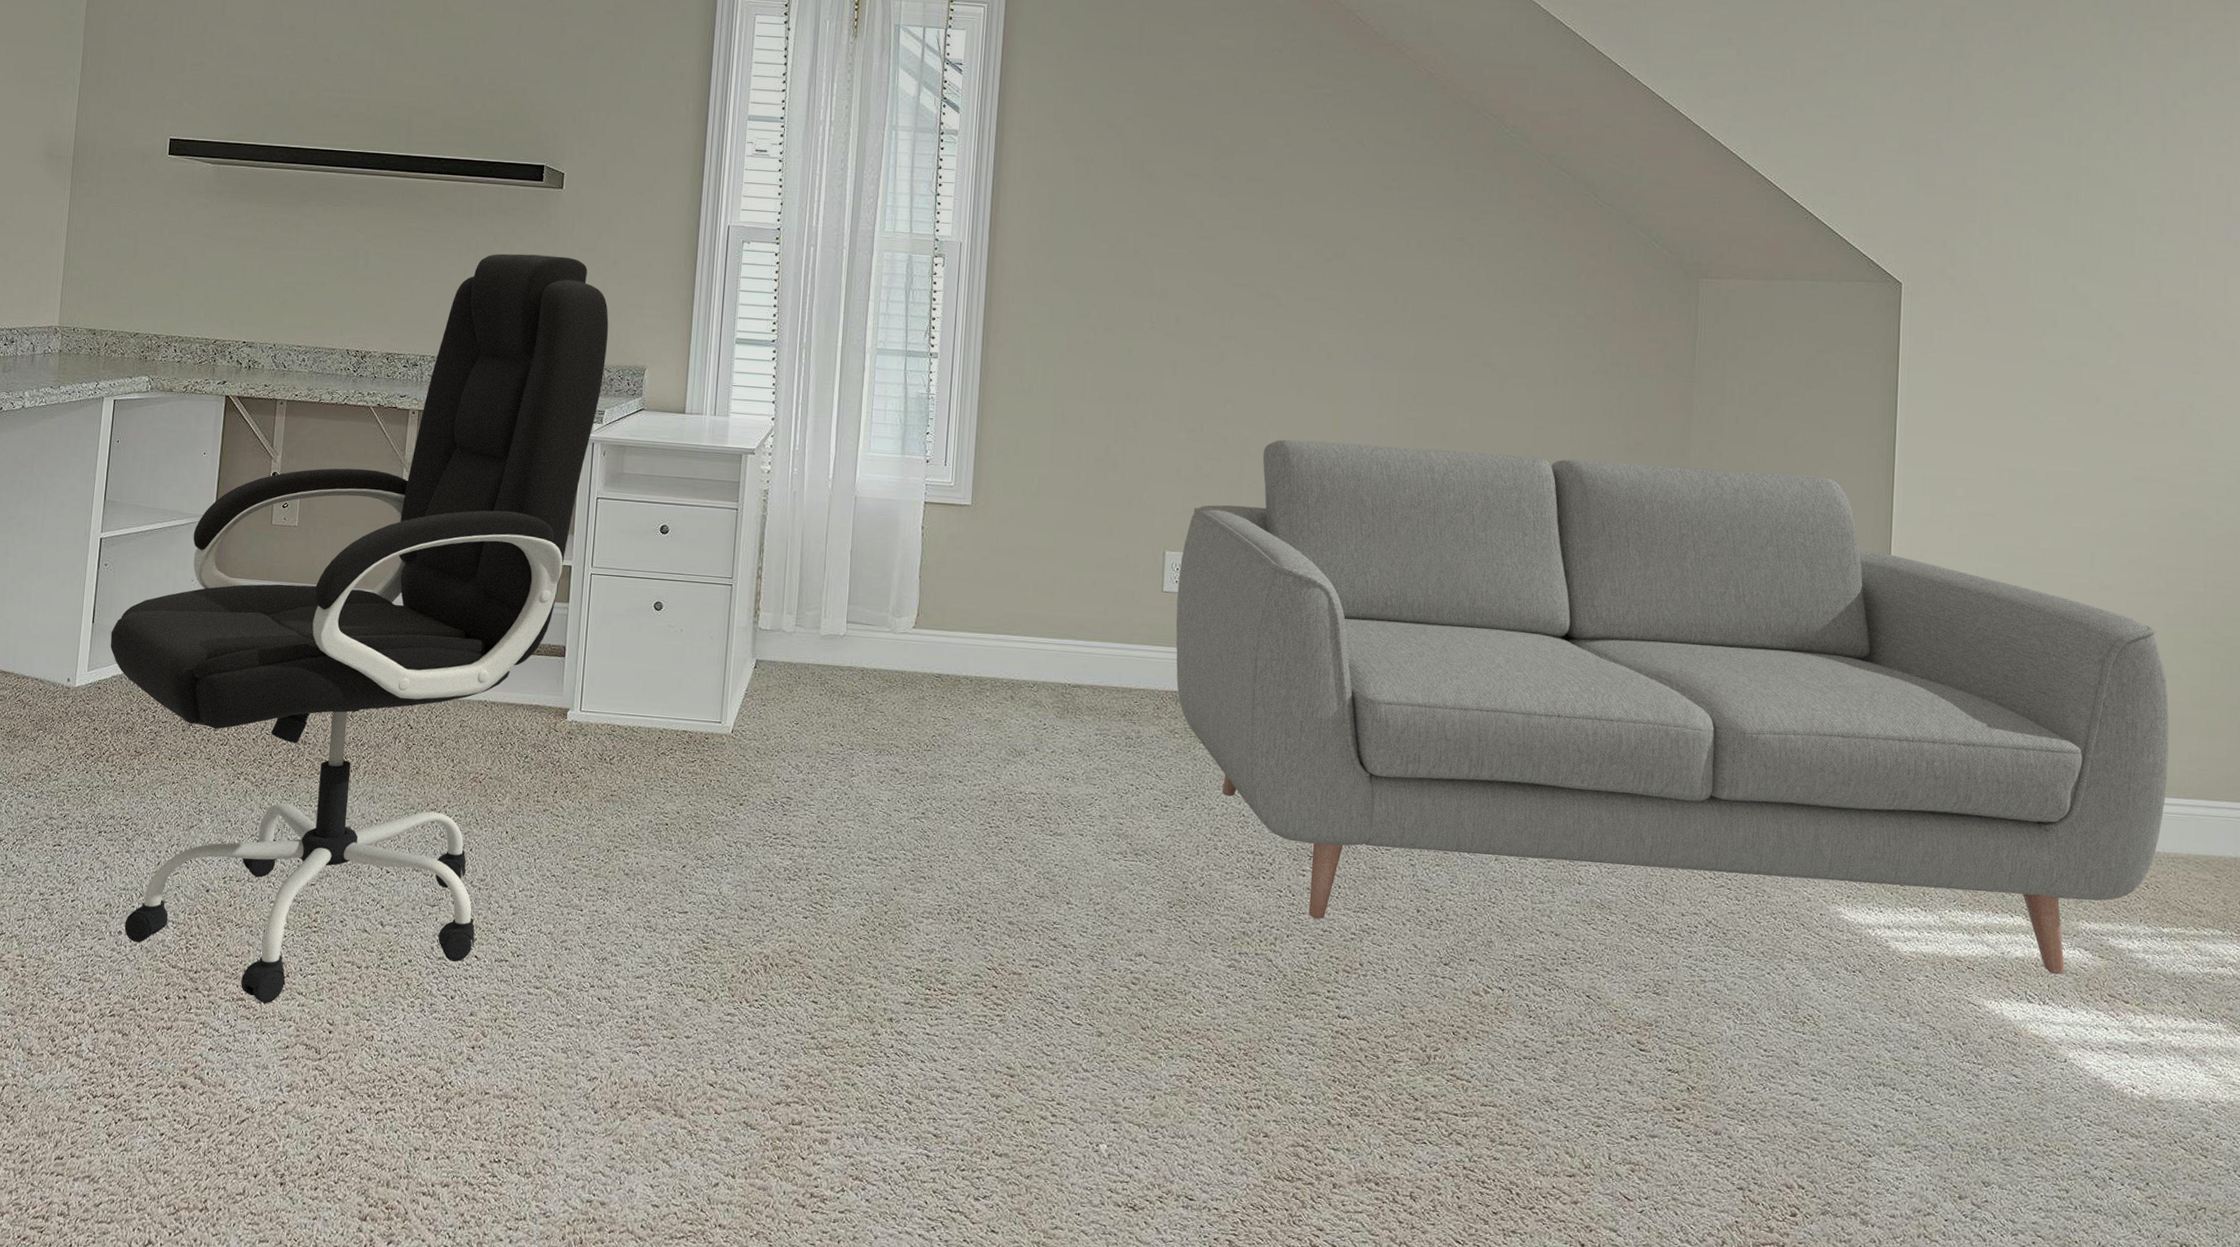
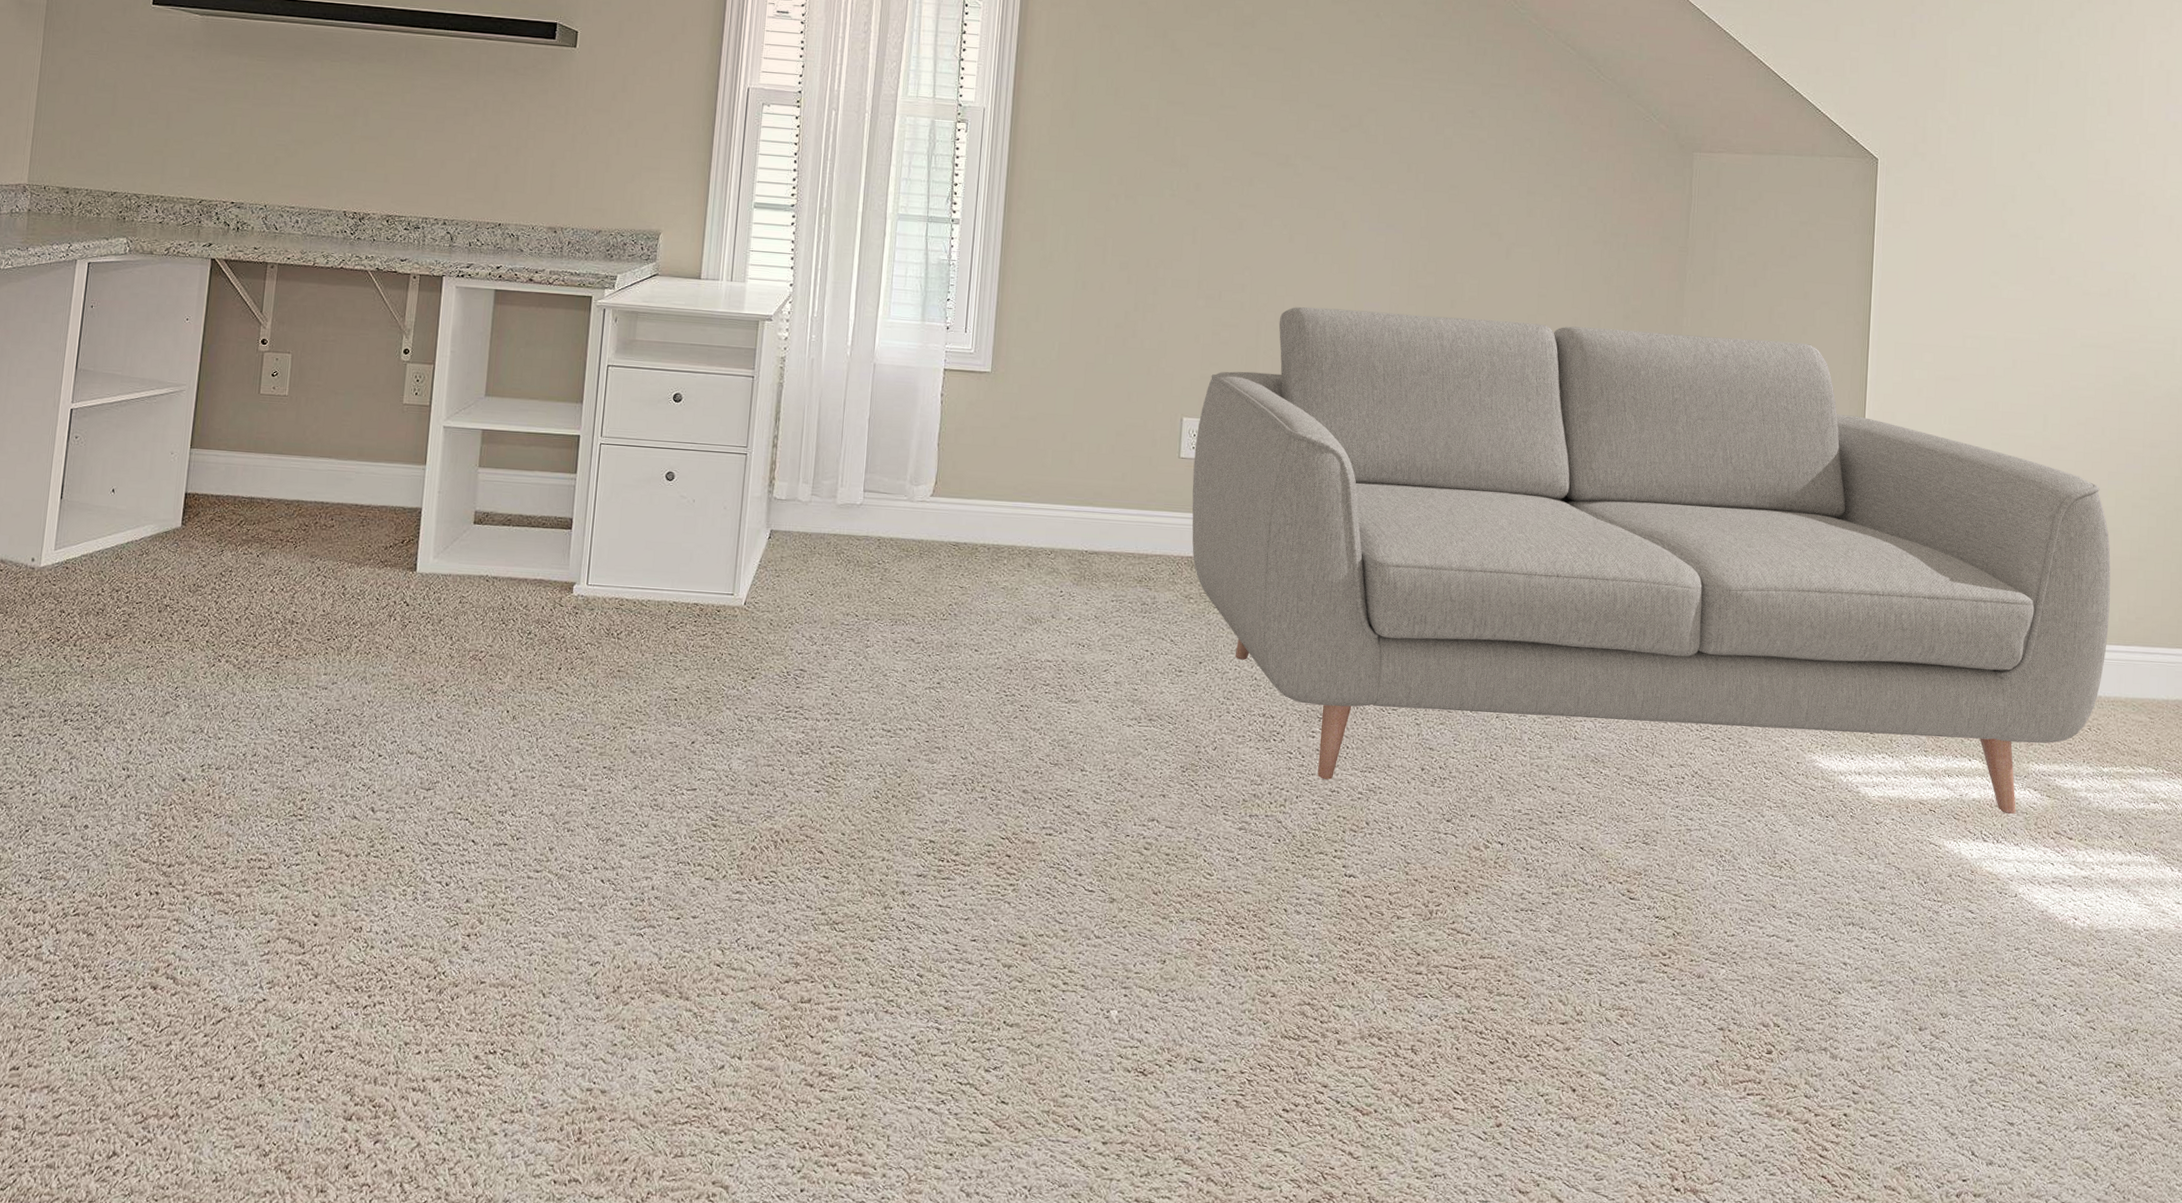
office chair: present [110,253,609,1004] -> none [80,113,623,897]

